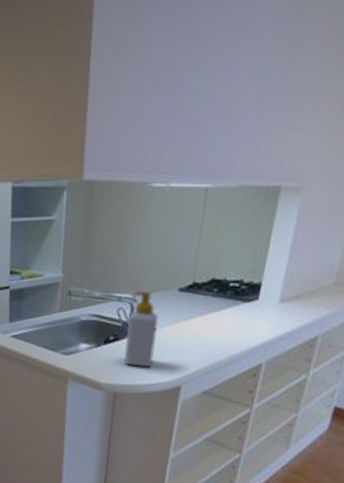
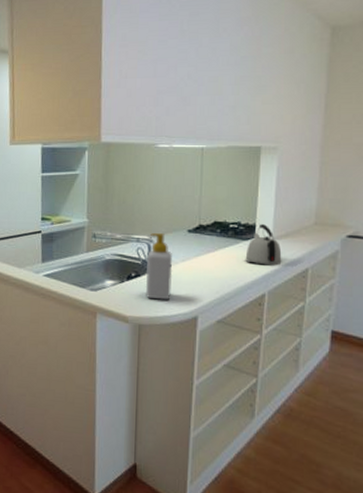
kettle: none [243,283,289,333] -> present [245,224,282,266]

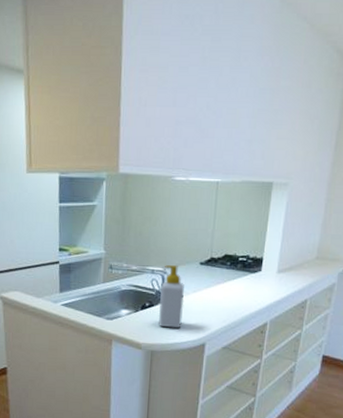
kettle: present [245,224,282,266] -> none [251,258,285,297]

